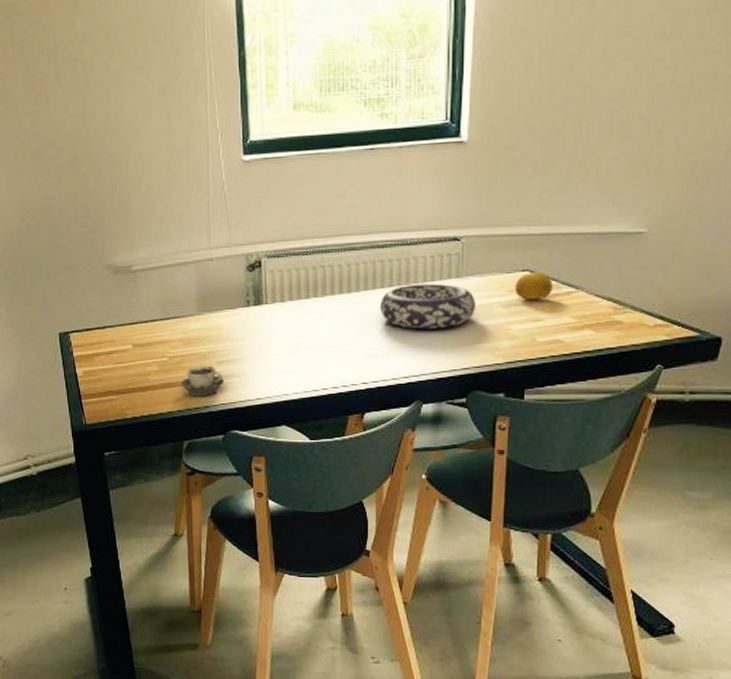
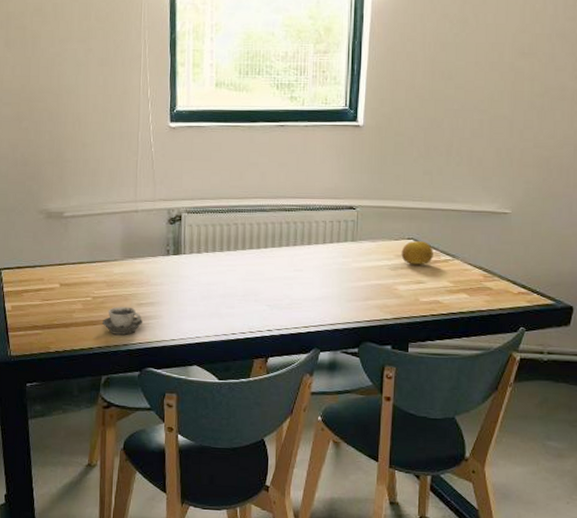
decorative bowl: present [379,283,476,330] -> none [284,244,368,286]

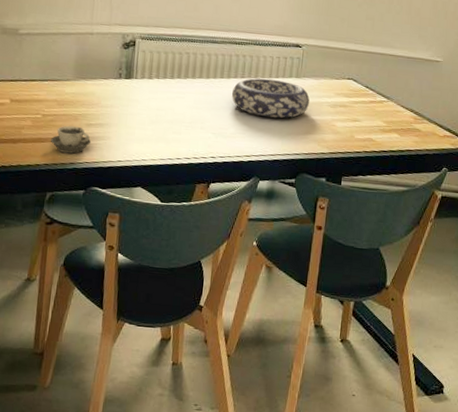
decorative bowl: none [284,244,368,286] -> present [231,78,310,118]
fruit: present [401,241,433,265] -> none [341,81,370,104]

